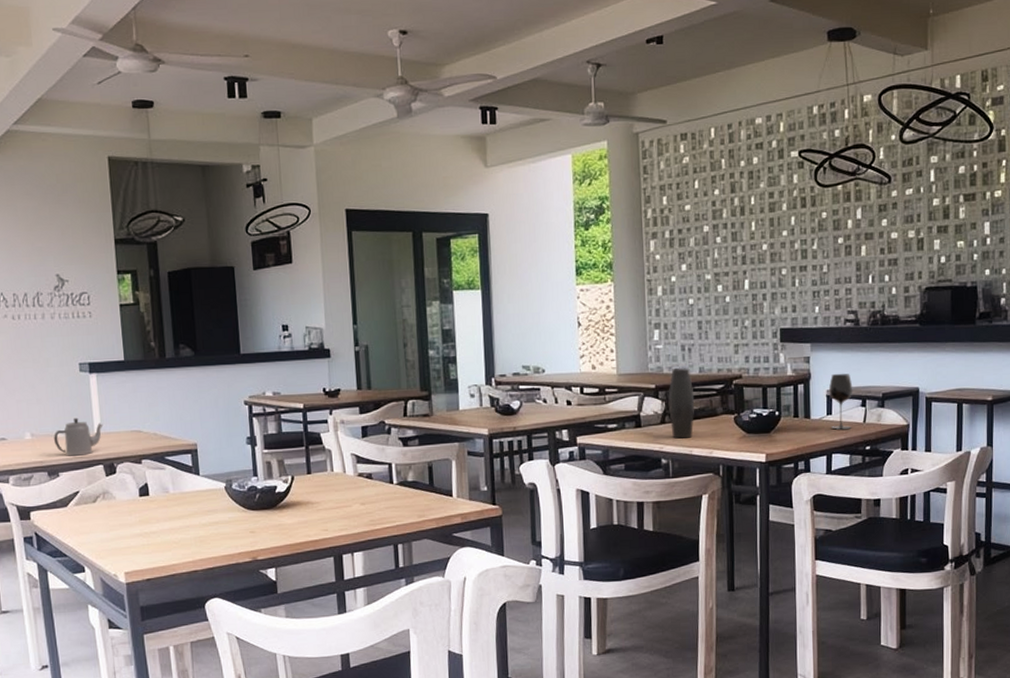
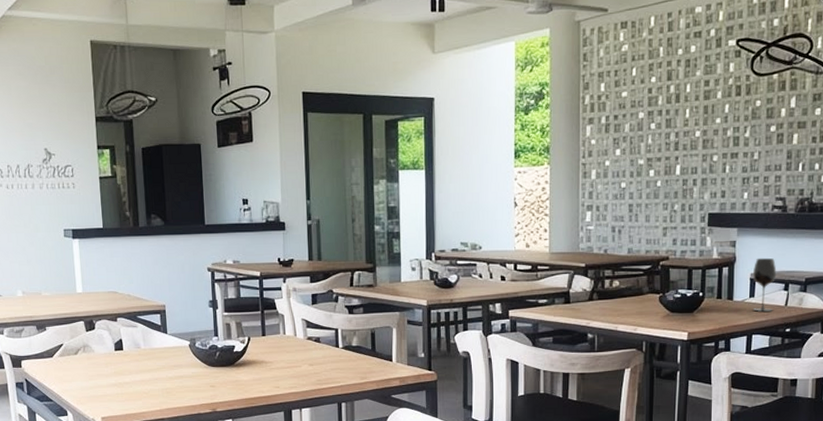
teapot: present [54,417,104,456] -> none [42,278,84,313]
vase: present [668,367,695,439] -> none [597,248,622,316]

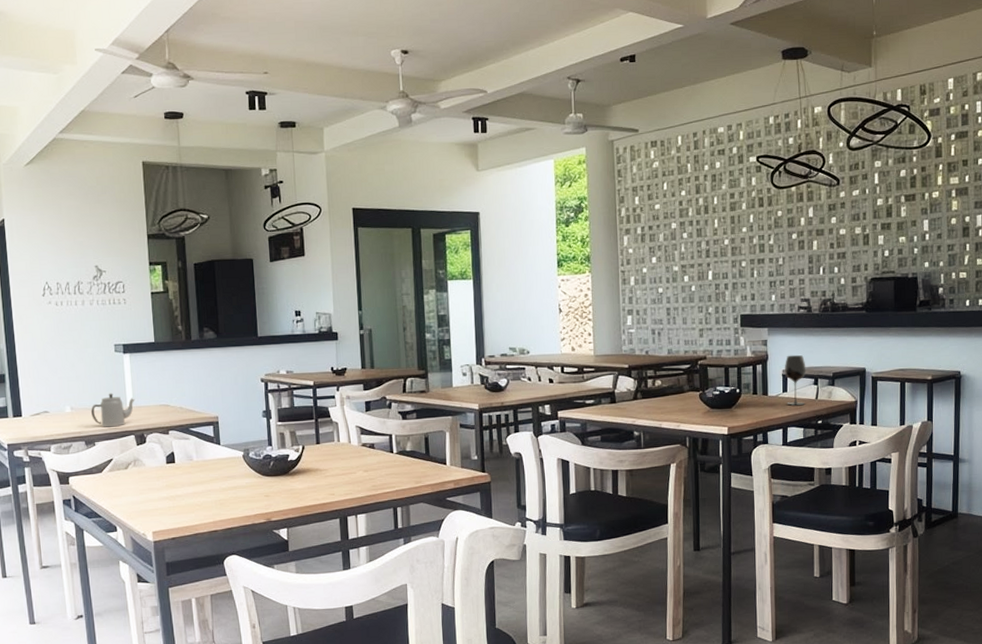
teapot: none [42,278,84,313] -> present [91,393,135,428]

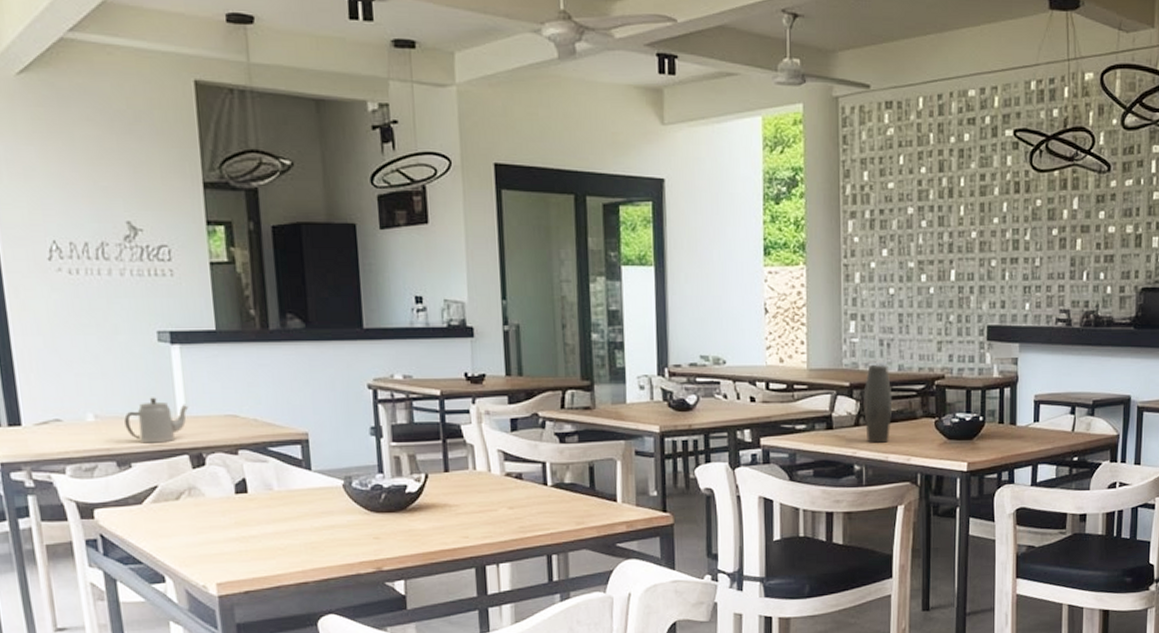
vase: none [640,349,664,414] -> present [863,364,893,444]
wine glass: present [784,355,806,406] -> none [1036,377,1062,438]

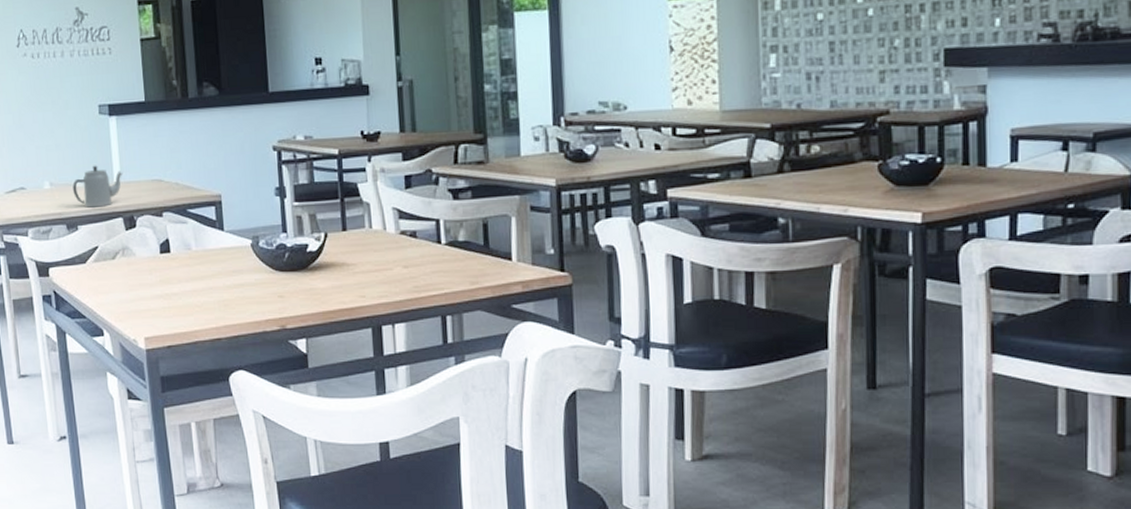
vase: present [863,364,893,444] -> none [788,101,824,193]

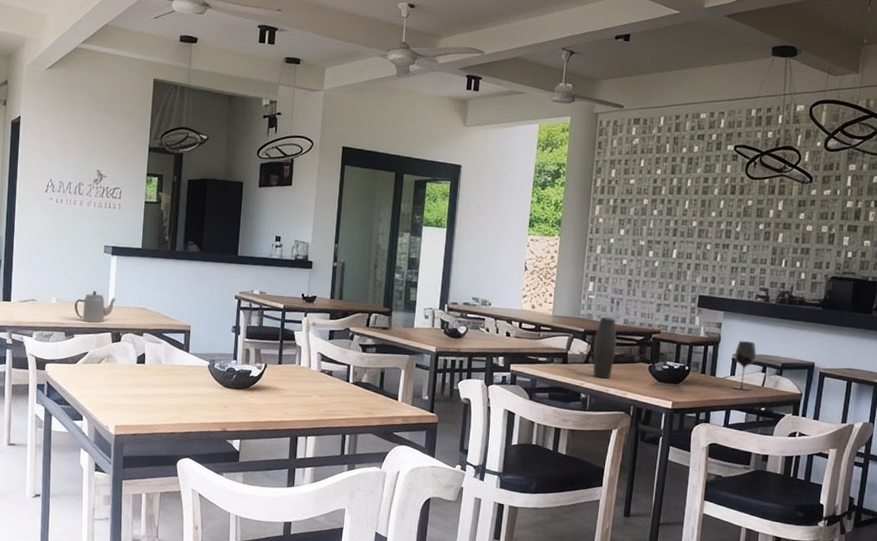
vase: none [788,101,824,193] -> present [593,317,617,380]
wine glass: none [1013,106,1050,182] -> present [732,340,757,390]

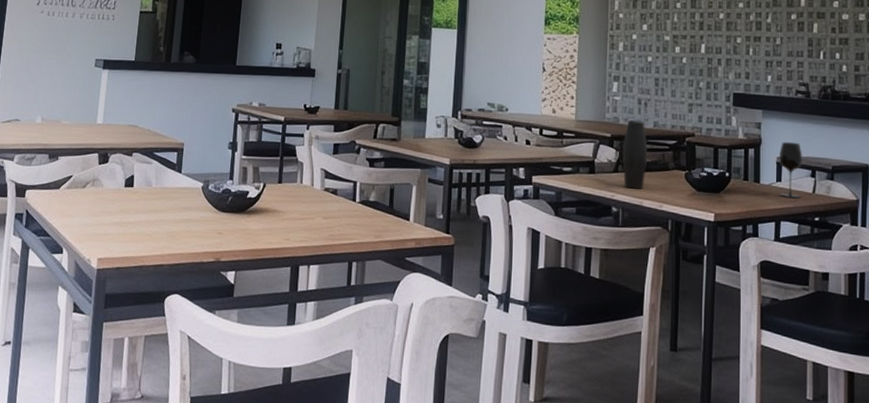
teapot: present [74,290,116,323] -> none [60,107,106,143]

